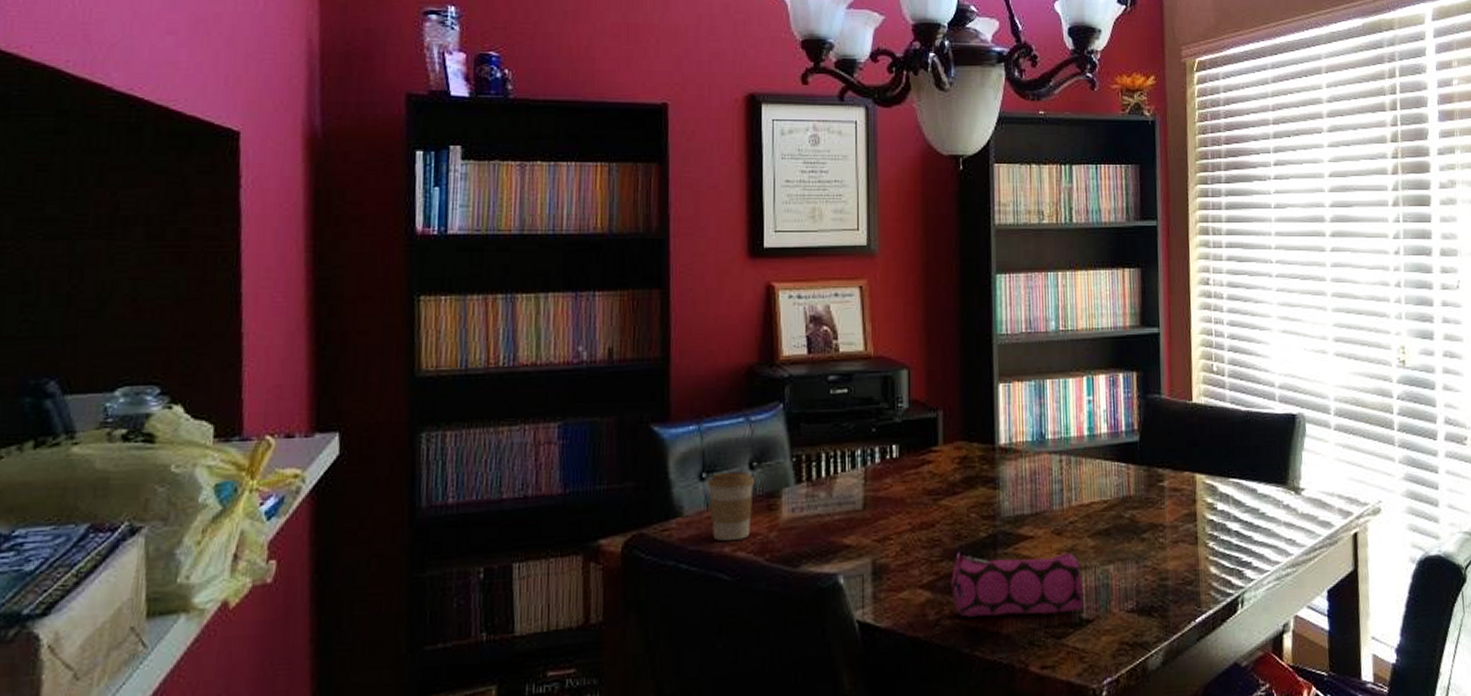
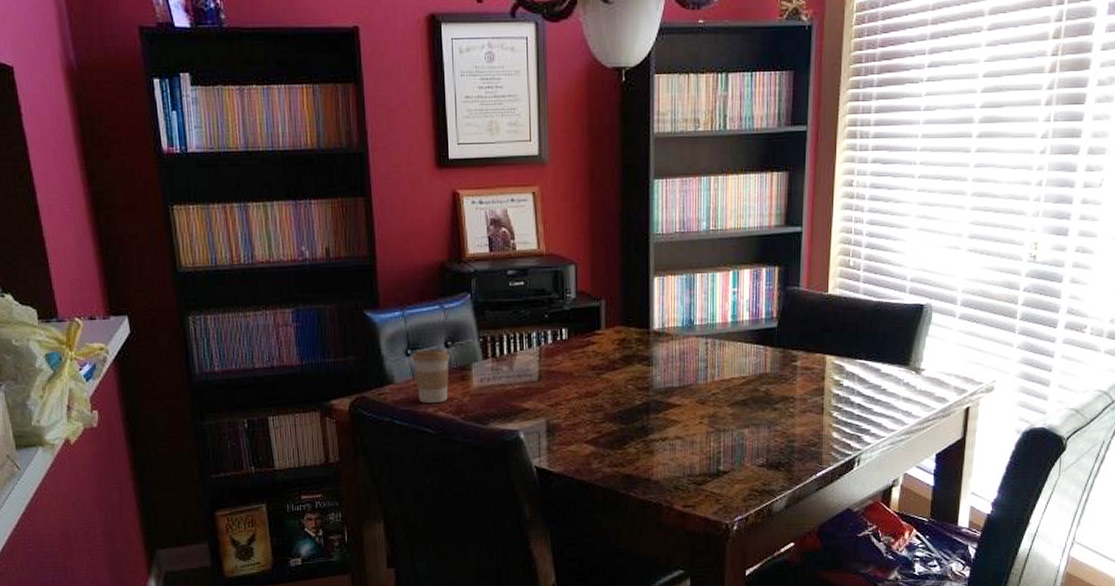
pencil case: present [951,552,1085,617] -> none [611,416,722,466]

